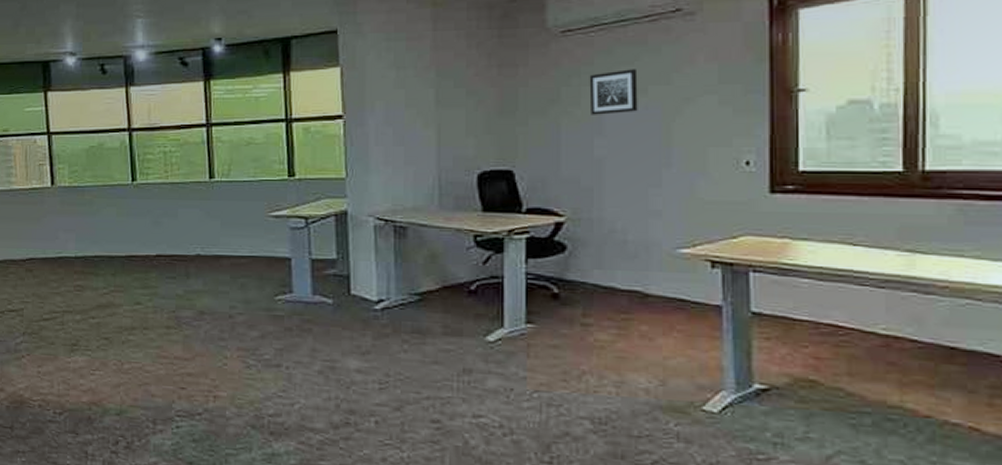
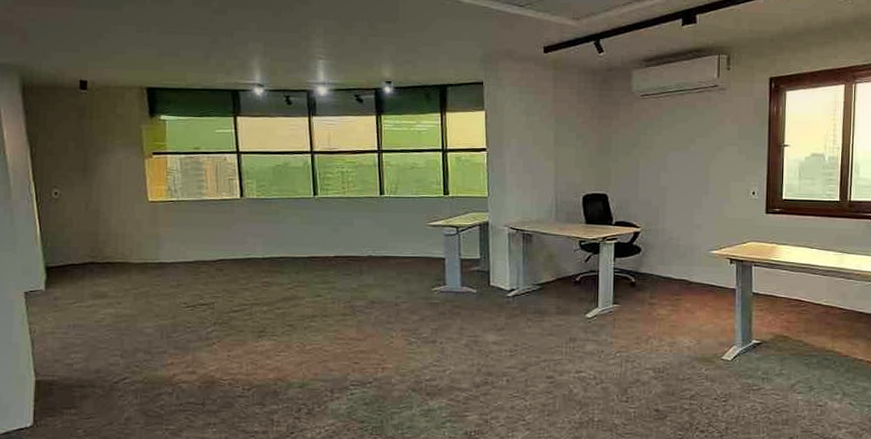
wall art: present [589,69,638,115] -> none [658,125,690,157]

